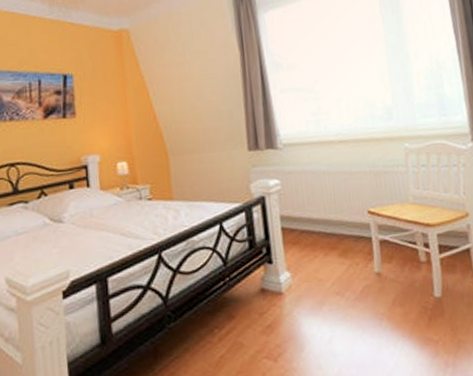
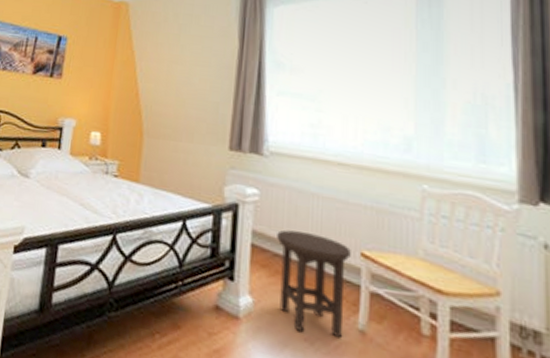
stool: none [301,205,365,288] -> present [277,230,351,338]

